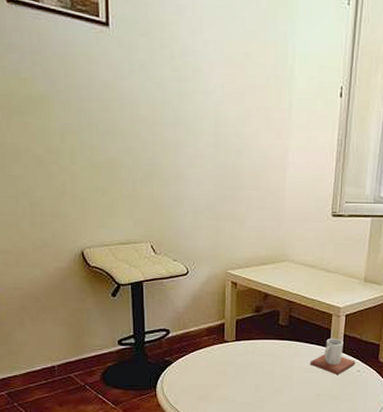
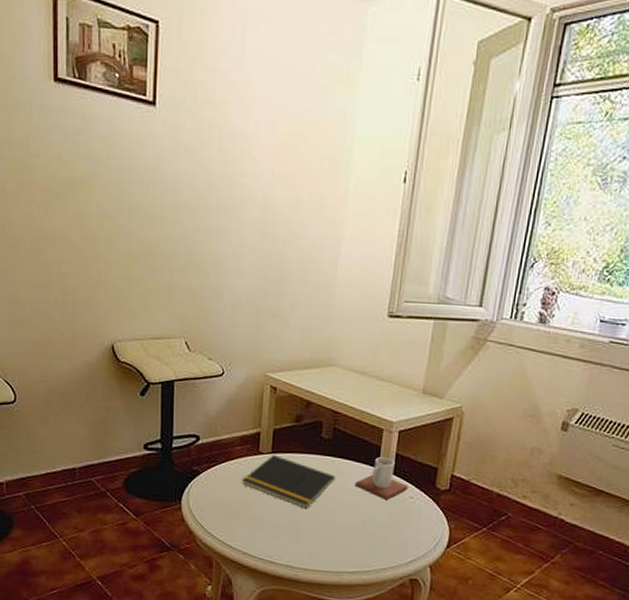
notepad: none [210,343,293,388] -> present [242,455,336,509]

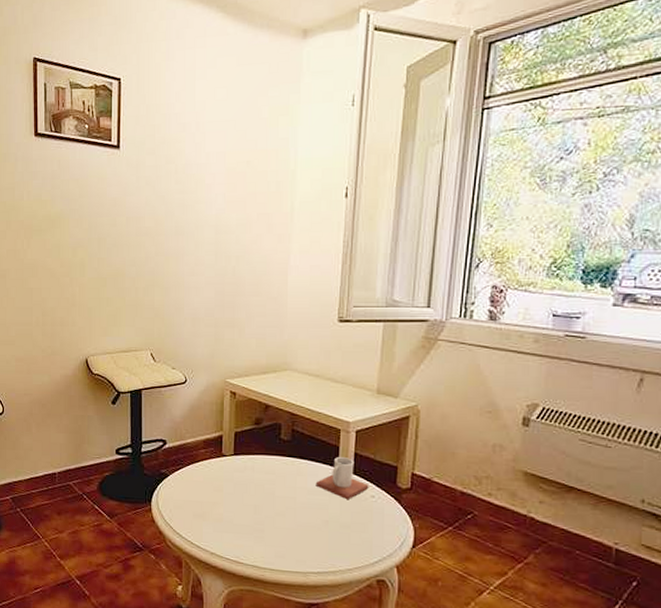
notepad: present [242,455,336,509] -> none [207,457,297,510]

